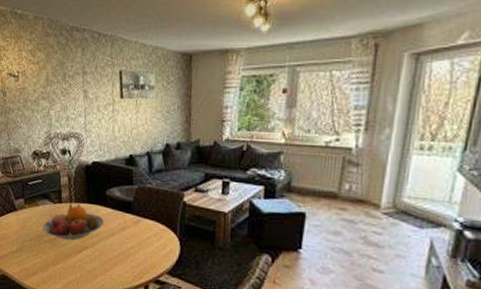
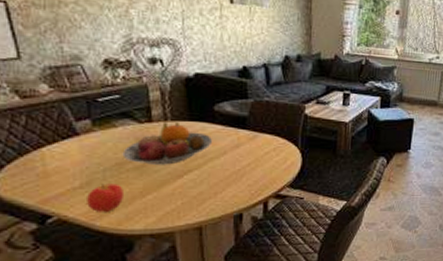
apple: none [19,250,42,274] -> present [87,184,123,212]

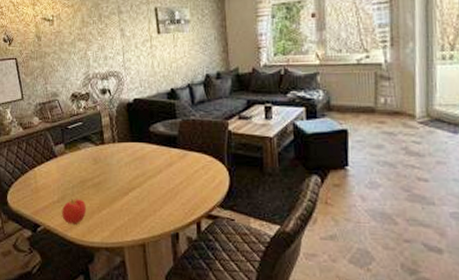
fruit bowl: present [122,122,213,165] -> none [85,144,150,183]

